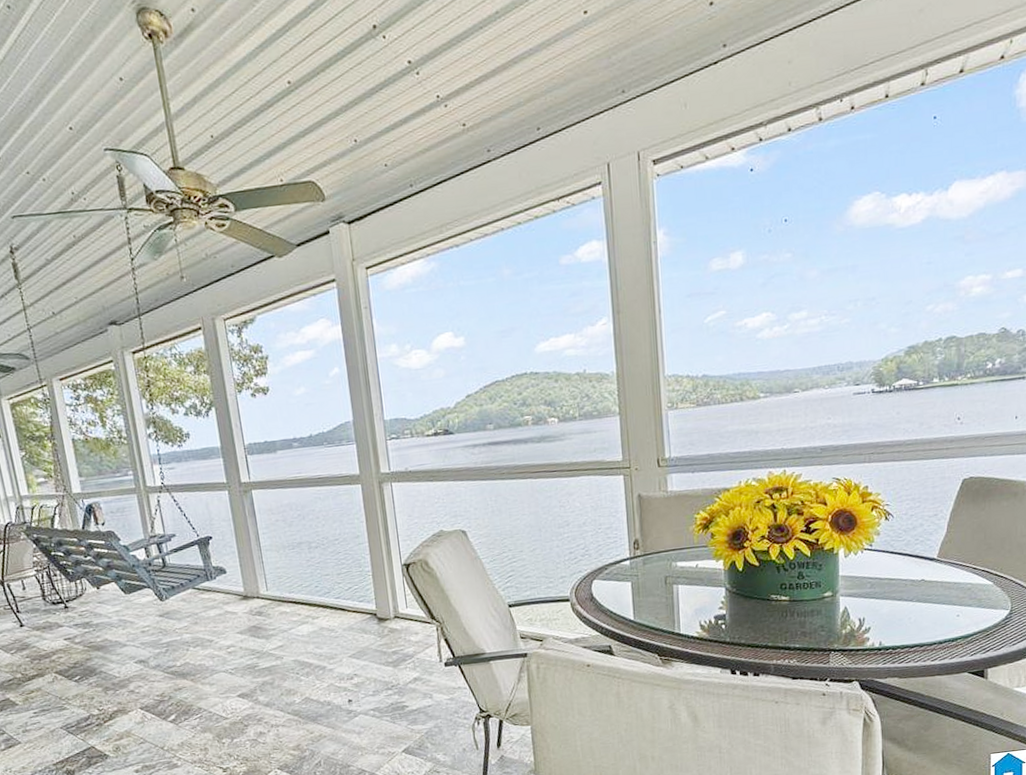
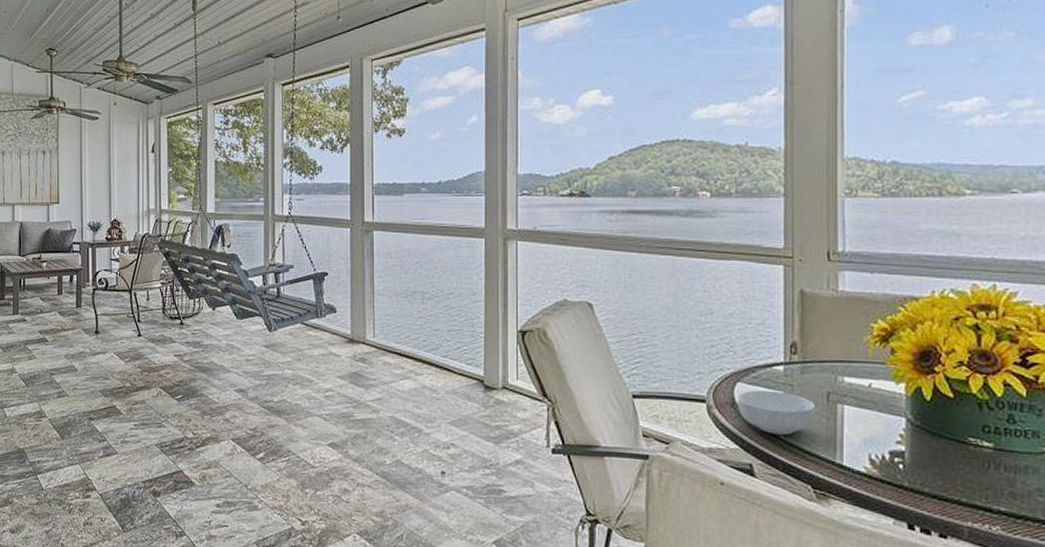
cereal bowl: none [595,582,657,618] -> present [737,390,816,435]

